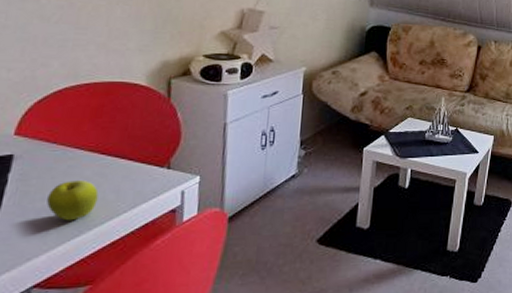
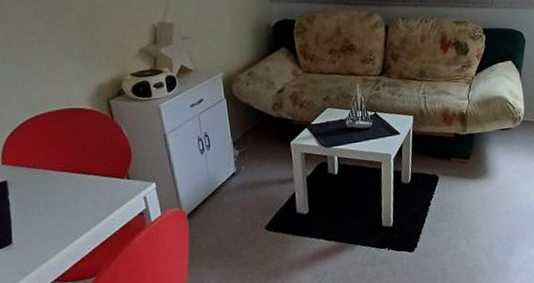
fruit: present [47,180,99,221] -> none [42,196,81,230]

